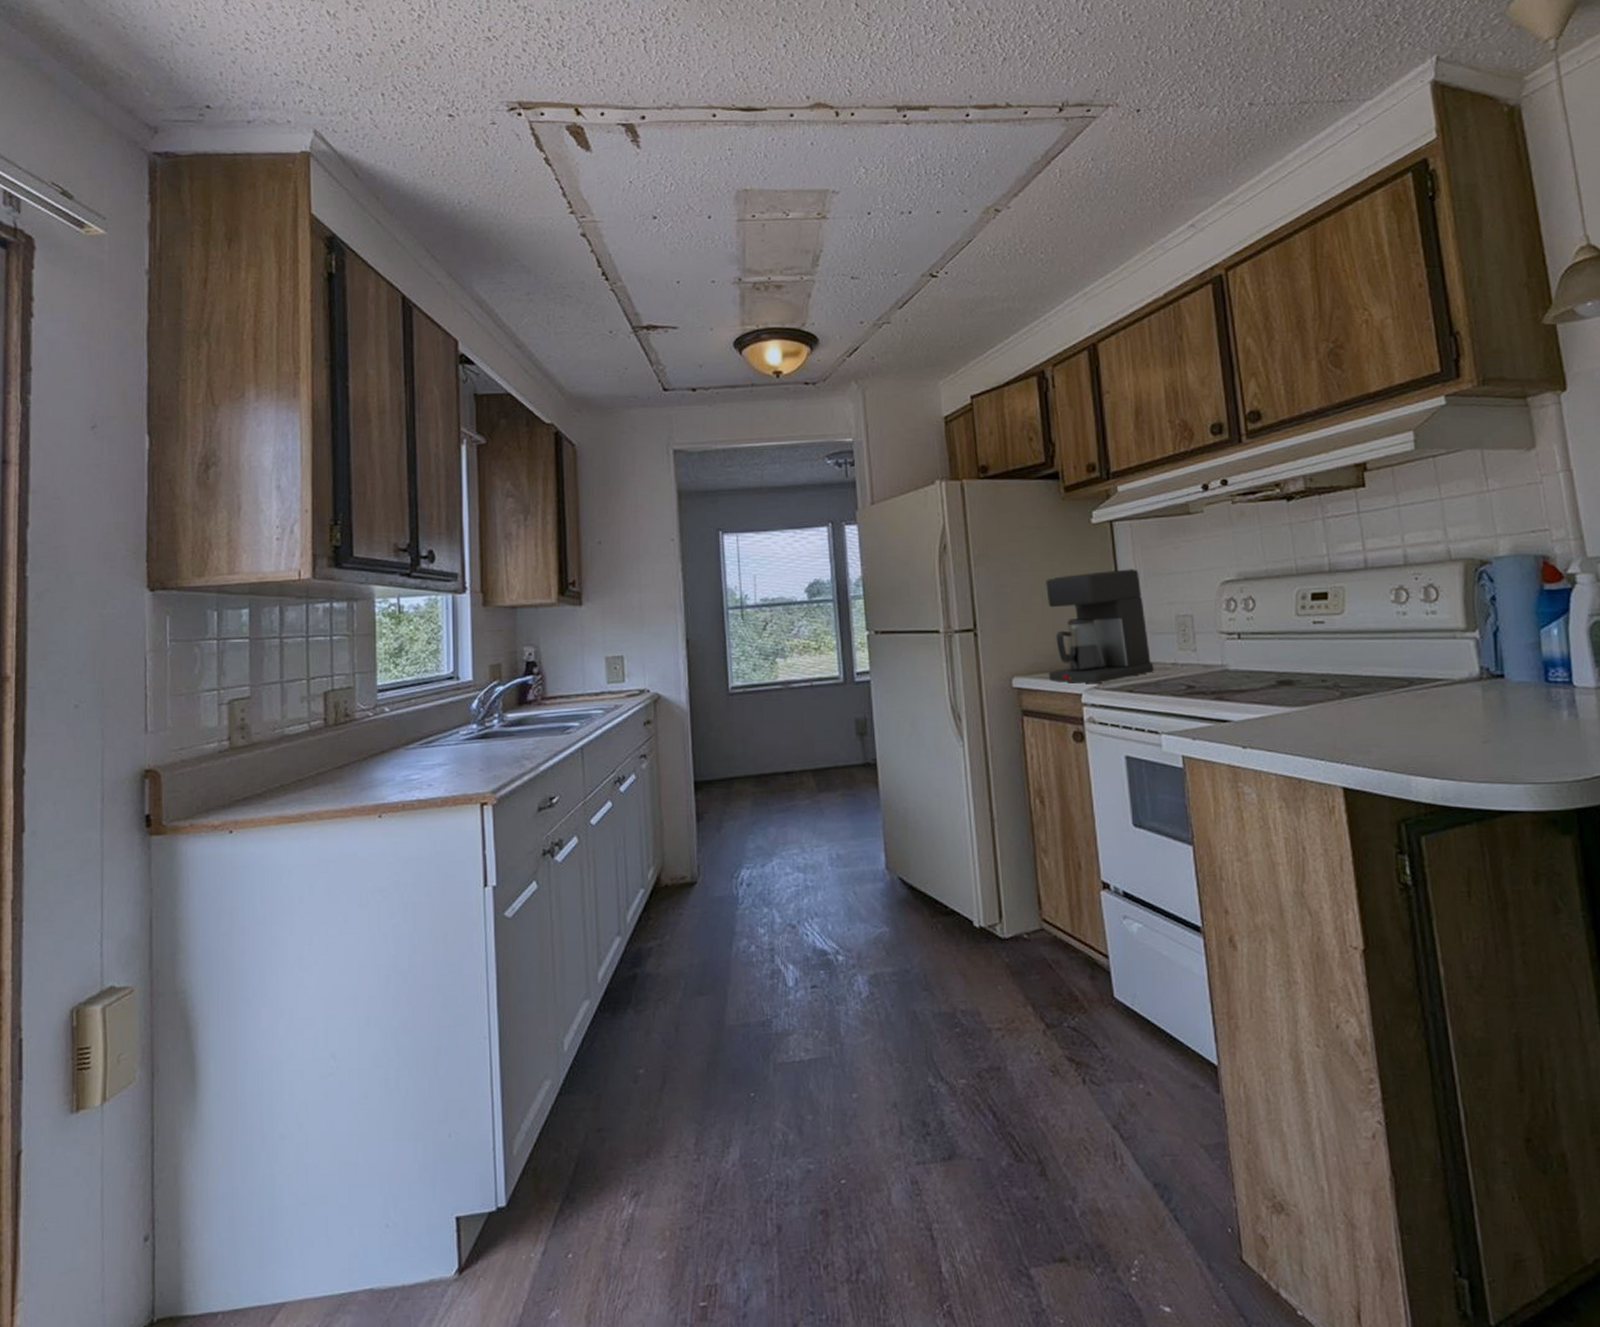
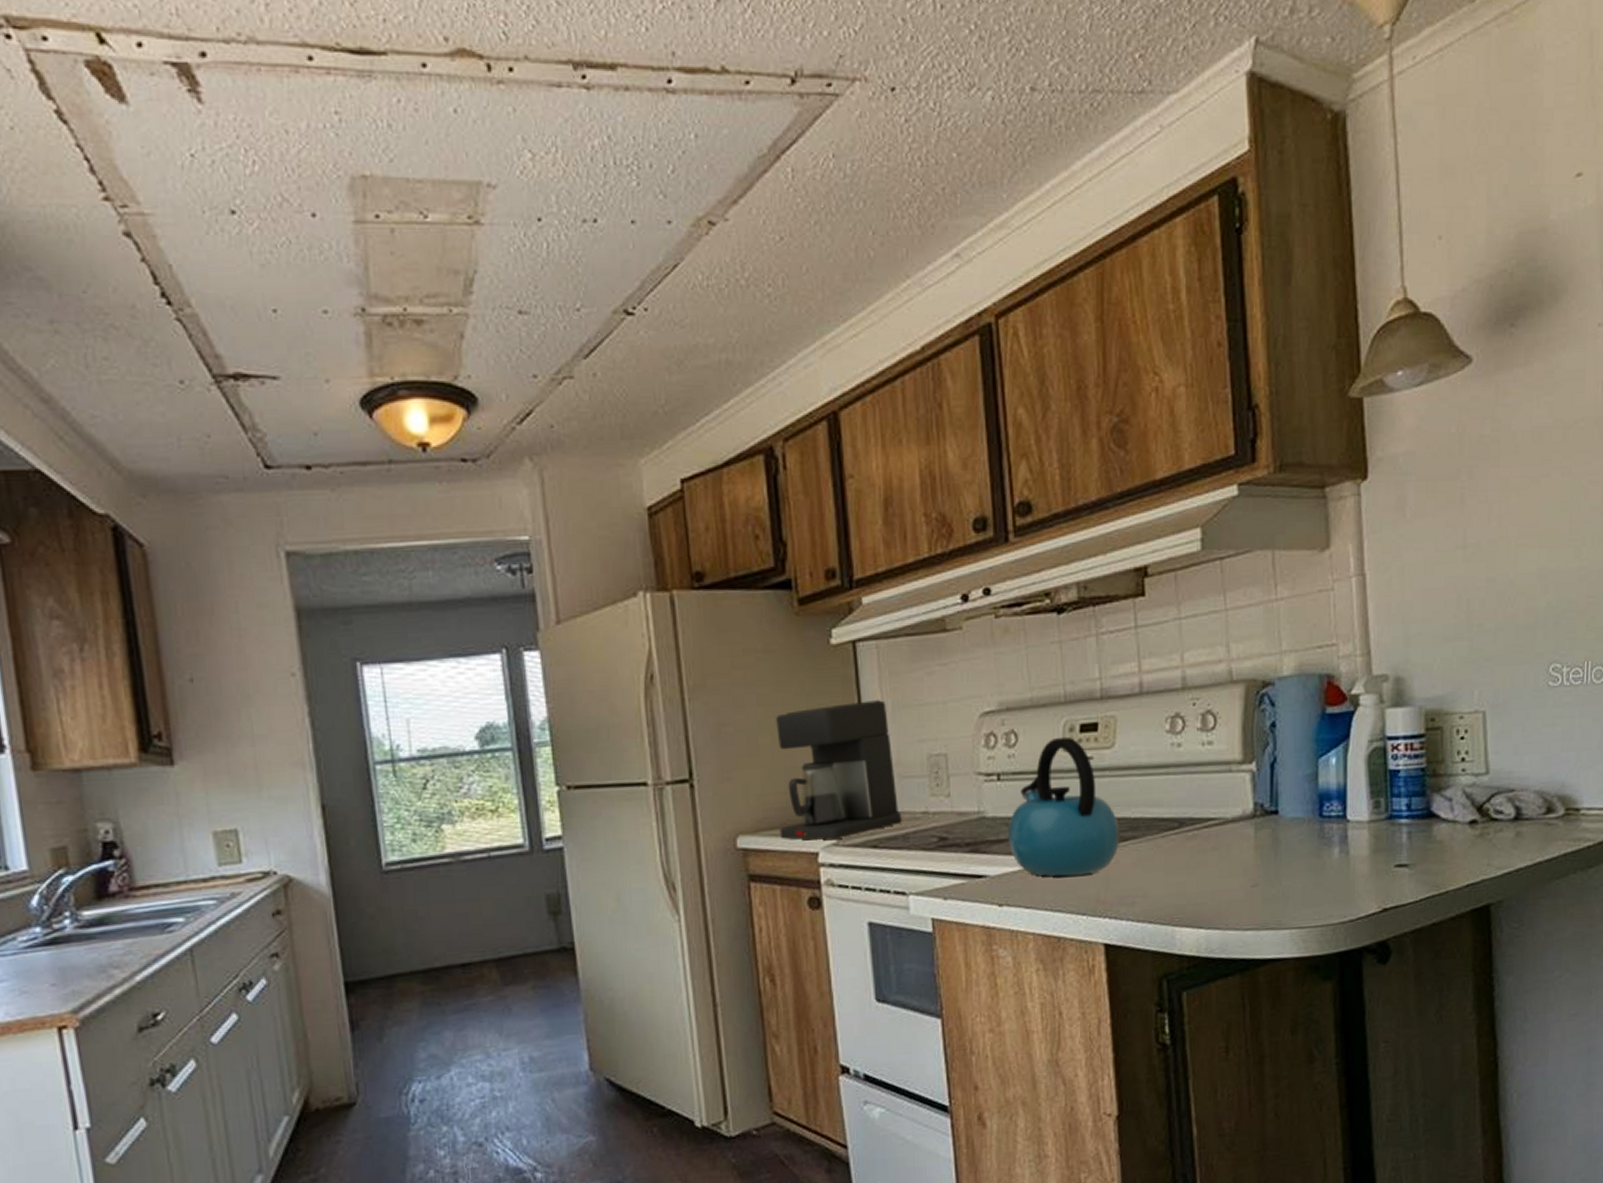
kettle: none [1248,603,1353,725] -> present [1007,736,1120,877]

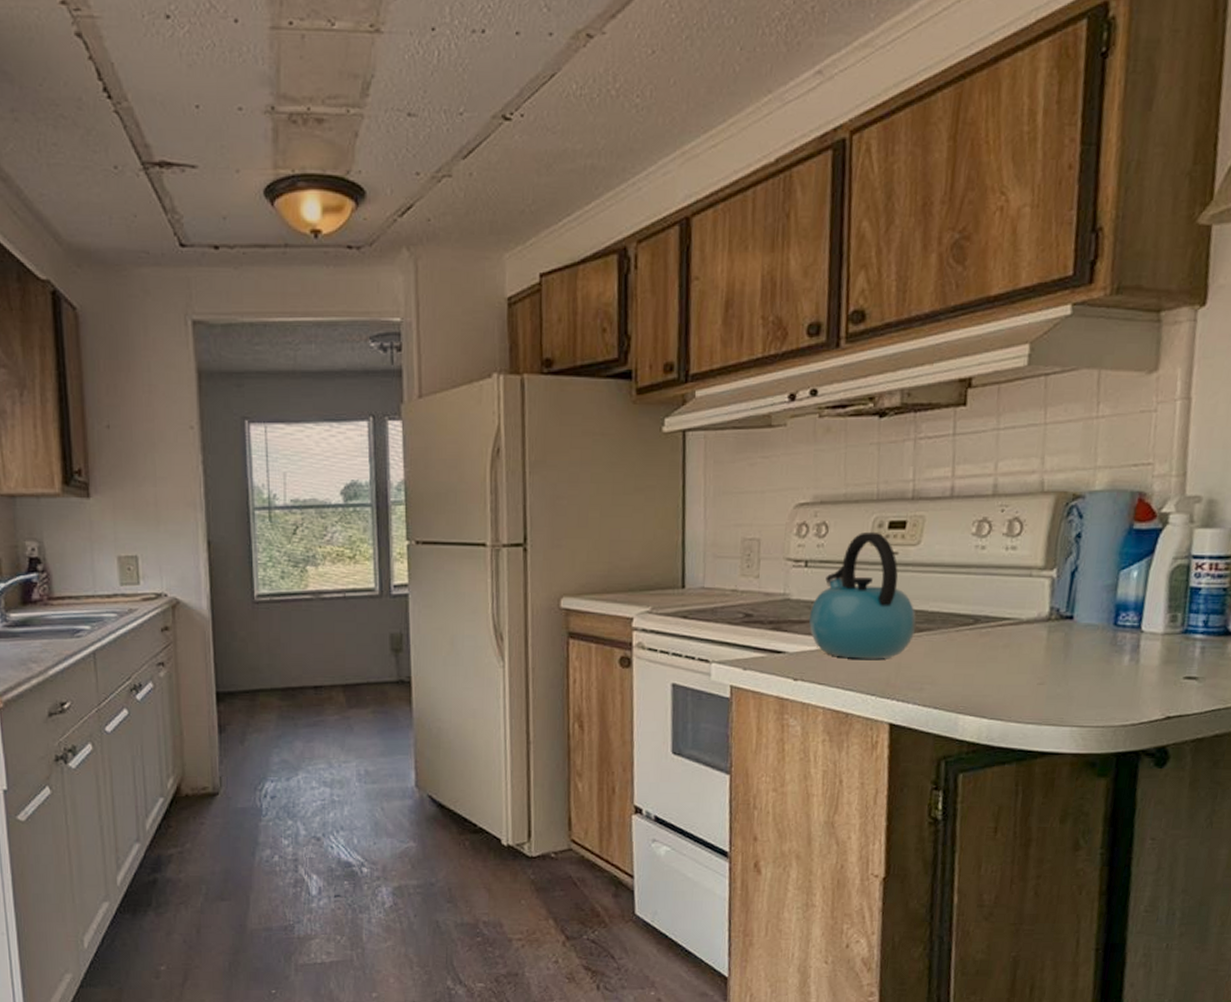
coffee maker: present [776,700,902,840] -> none [599,485,712,608]

